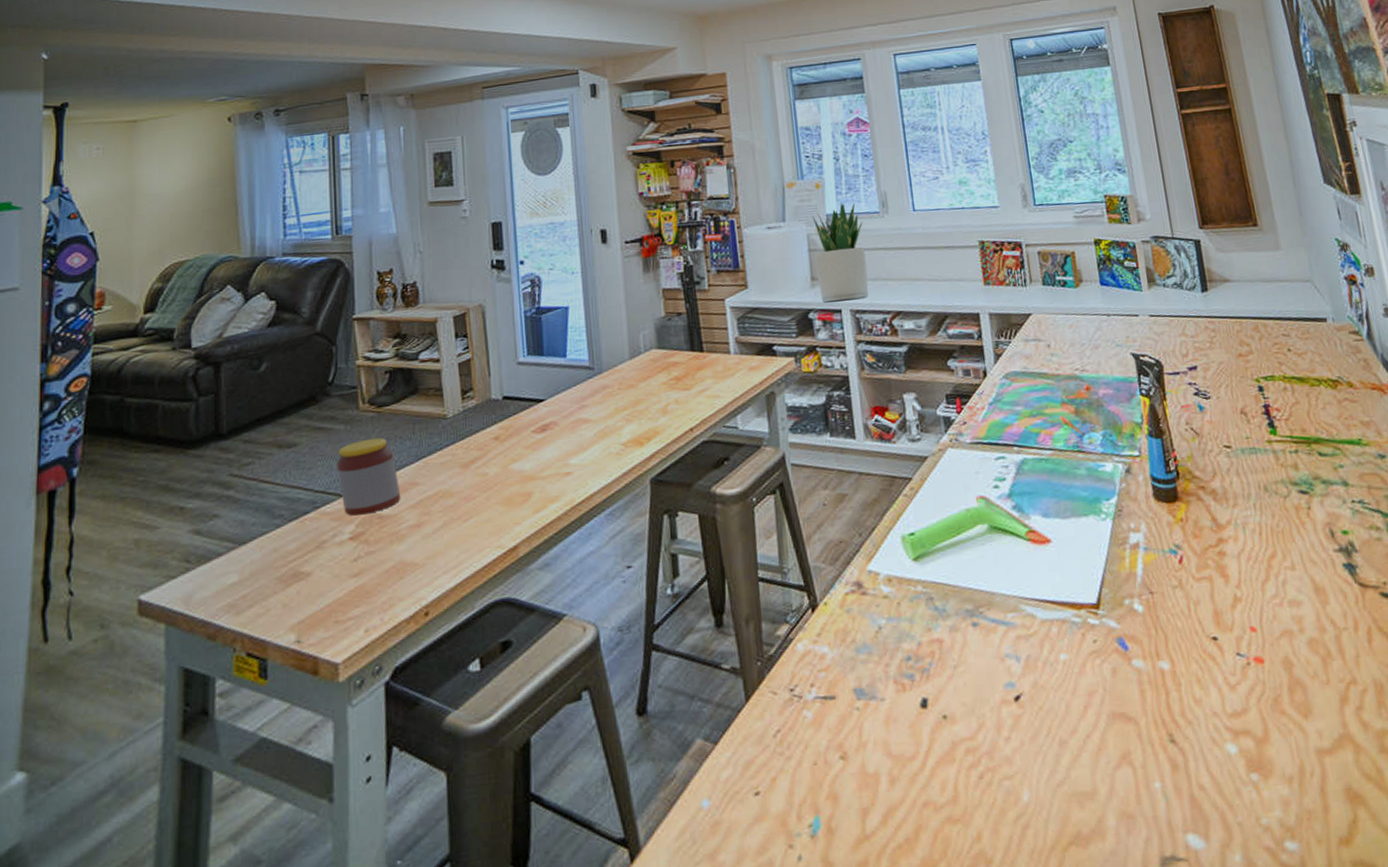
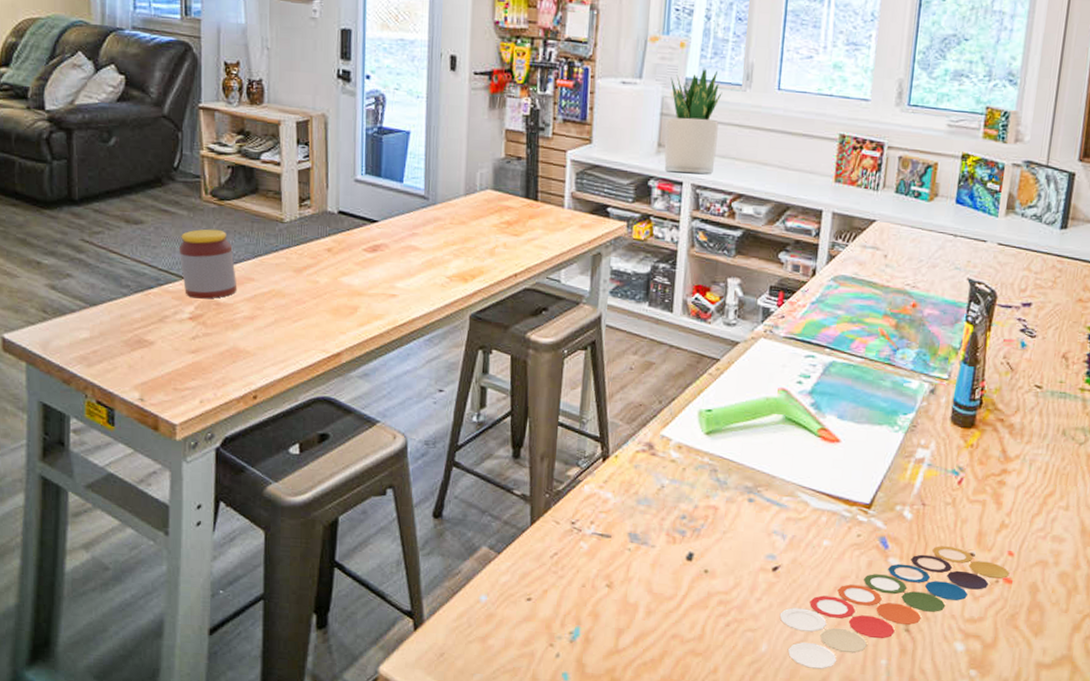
paint palette: none [1034,633,1259,811] -> present [779,546,1010,669]

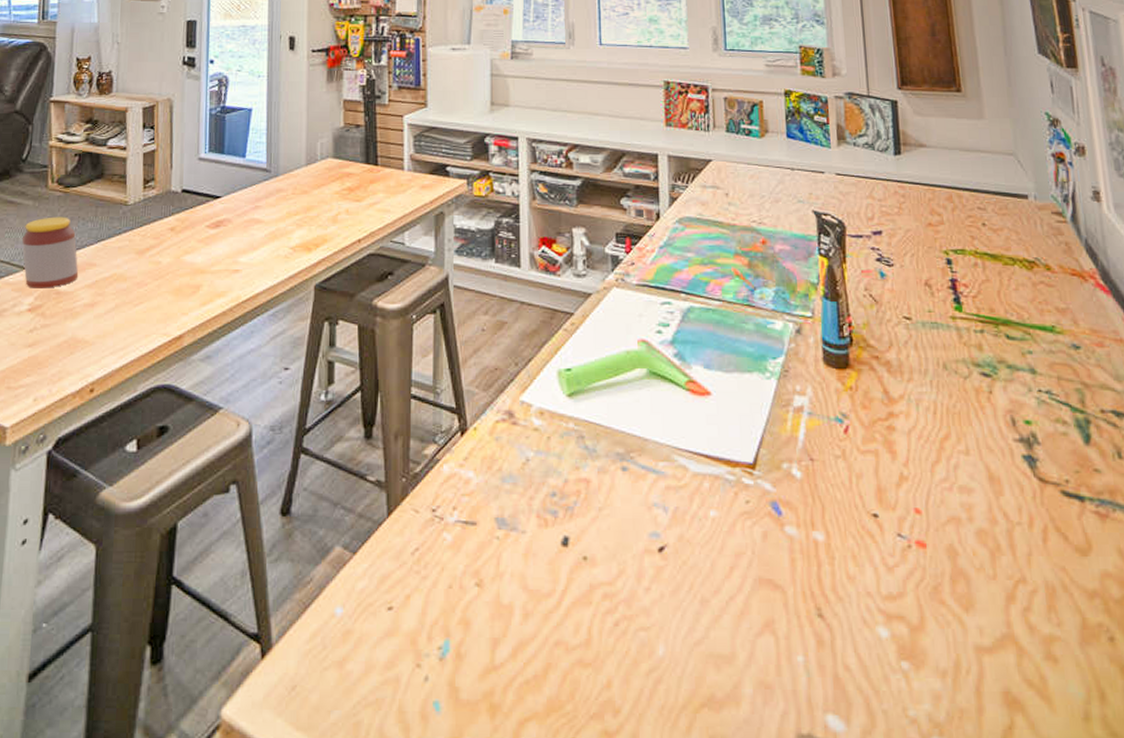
planter: present [664,68,722,175] -> none [497,31,548,130]
paint palette: present [779,546,1010,669] -> none [673,507,922,673]

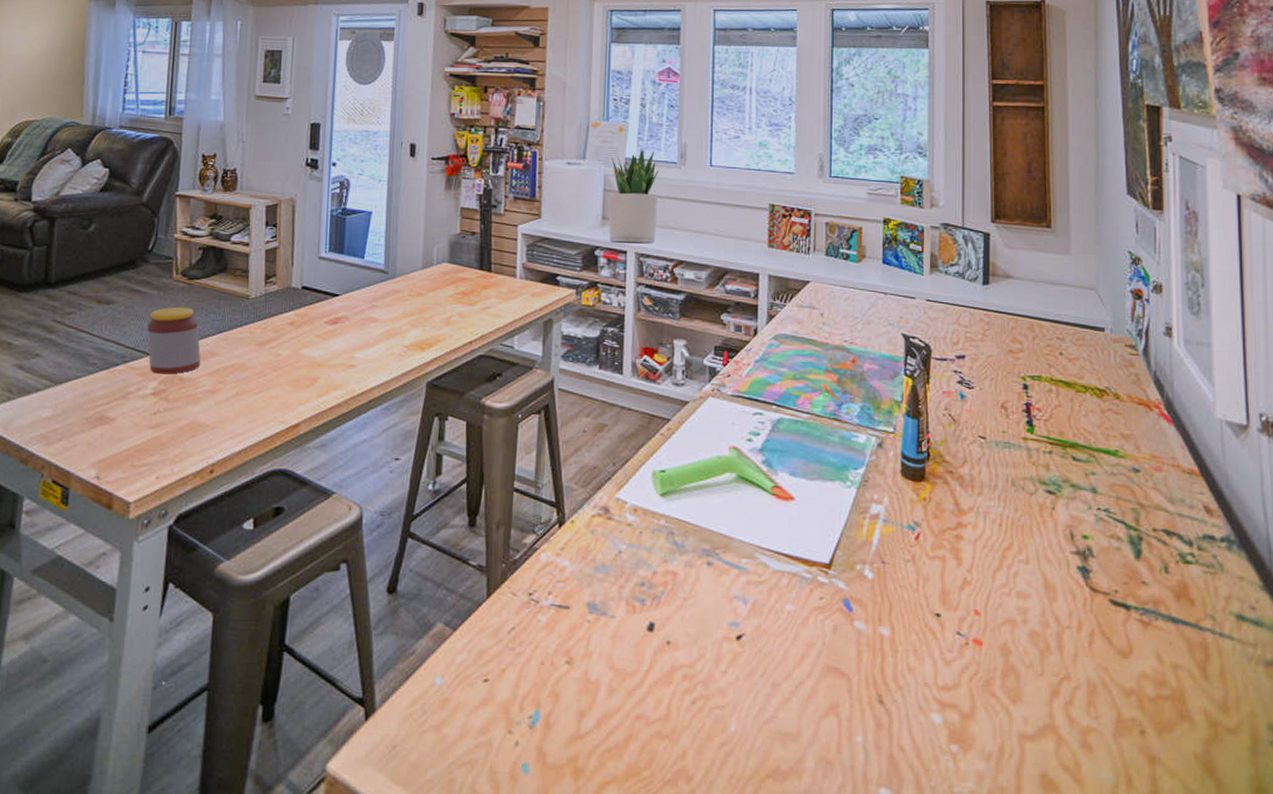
planter: none [497,31,548,130] -> present [608,149,659,245]

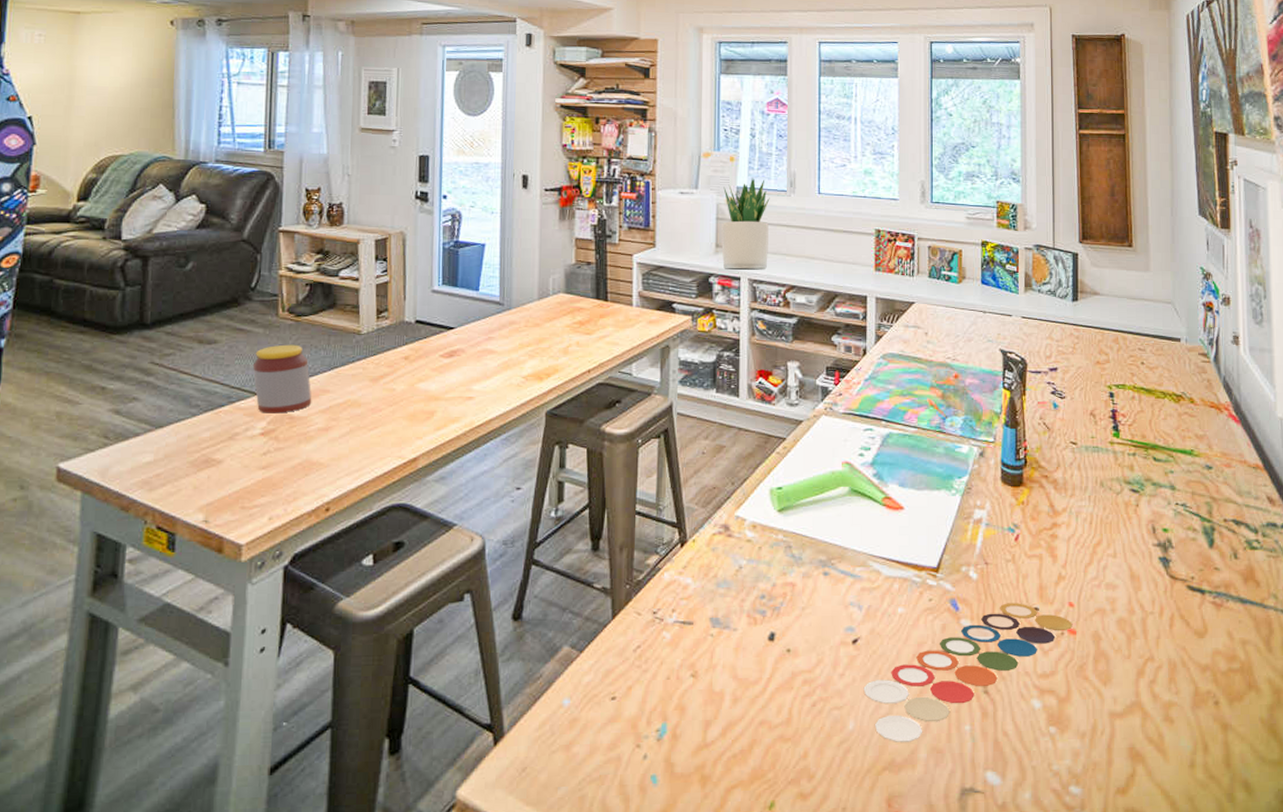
paint palette: none [747,606,979,750] -> present [863,603,1073,742]

